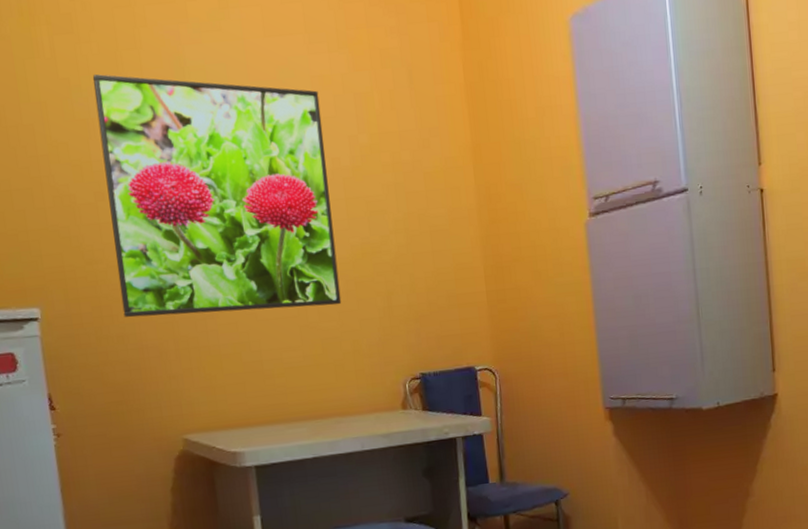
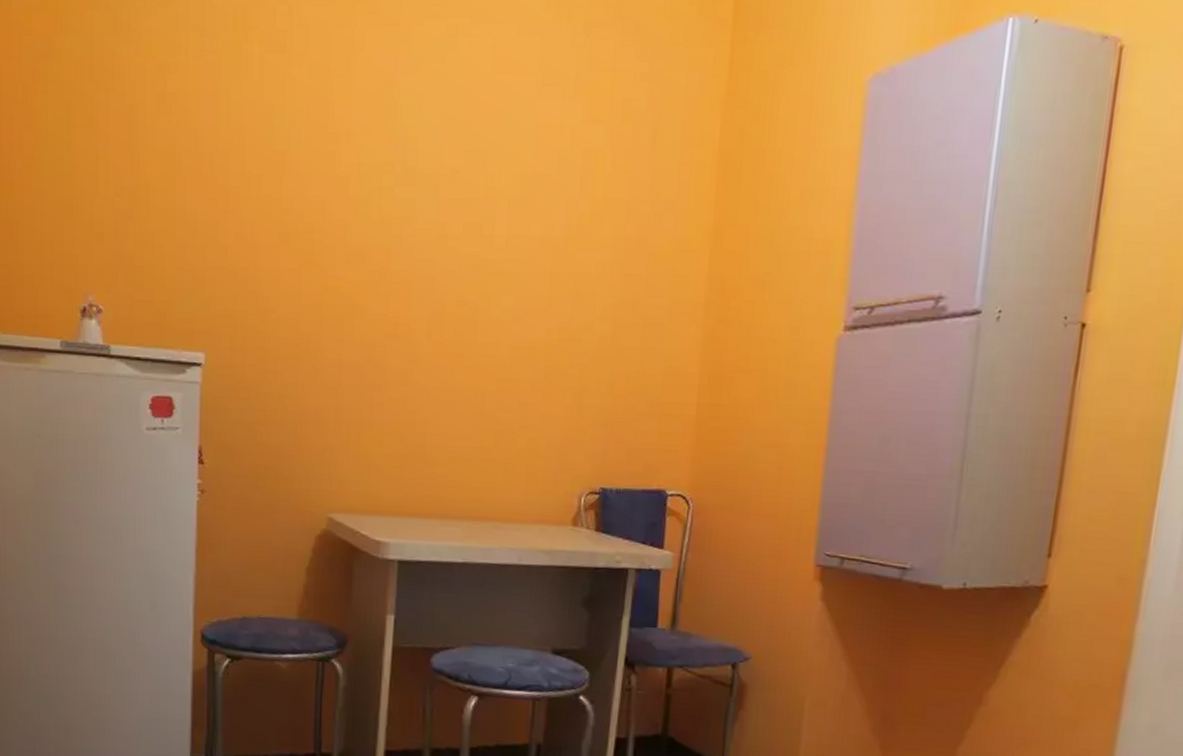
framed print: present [92,73,342,318] -> none [288,101,542,395]

